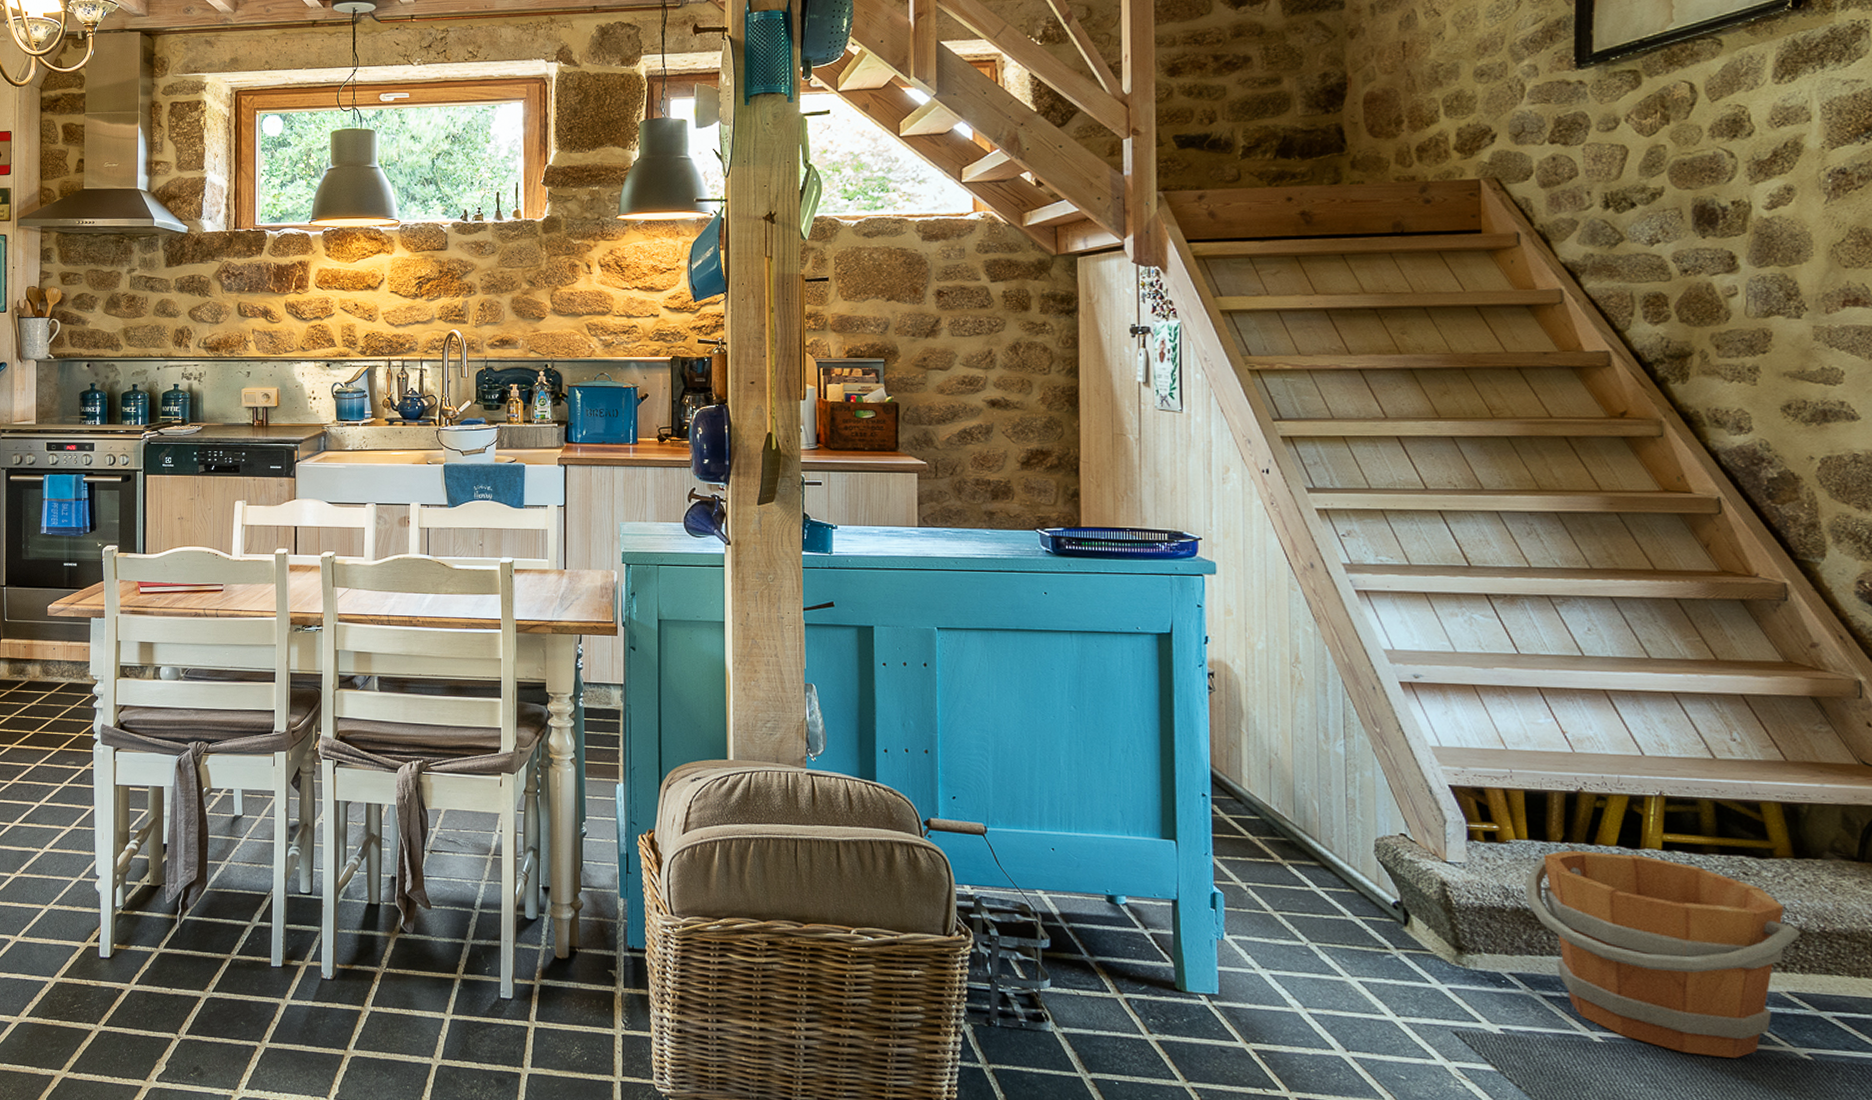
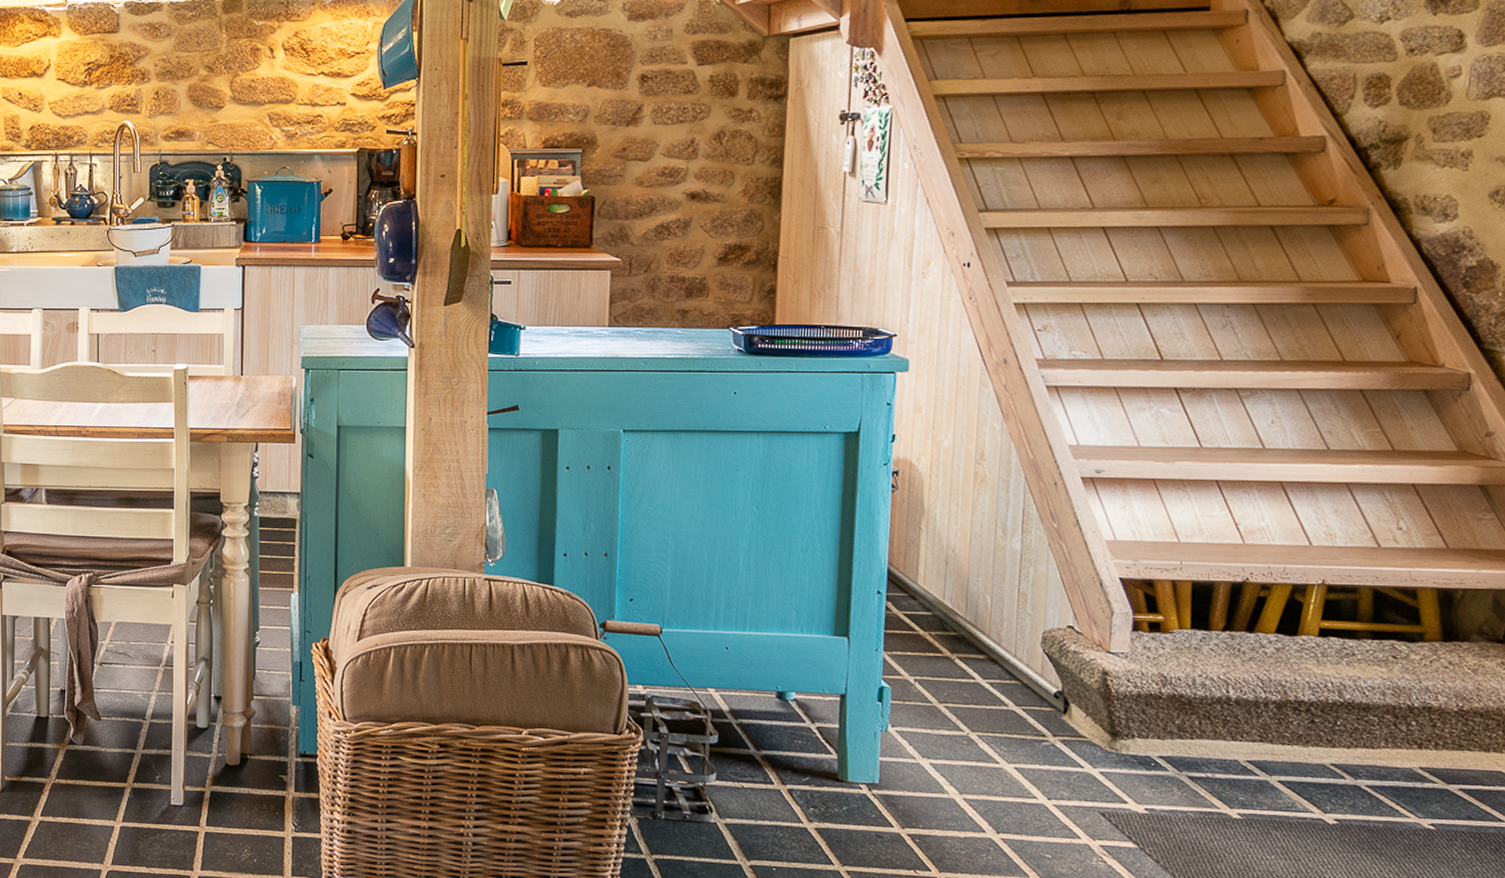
bucket: present [1525,850,1801,1058] -> none [1182,638,1440,830]

